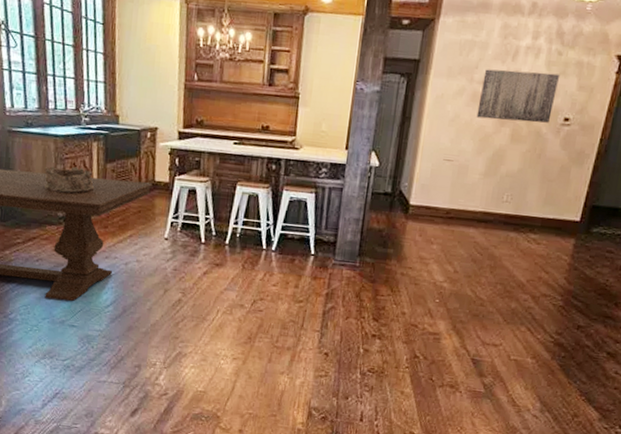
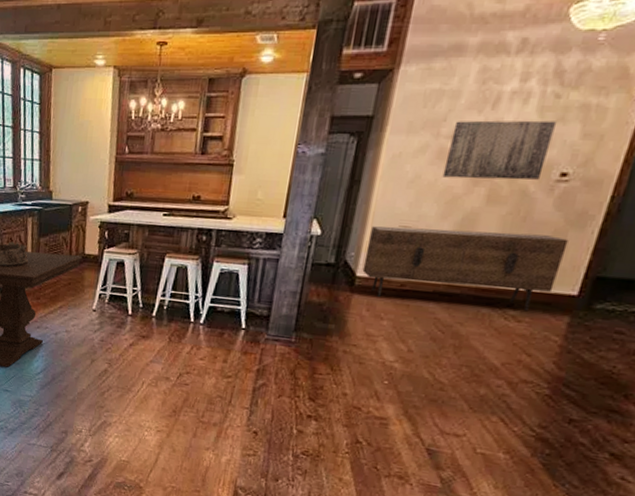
sideboard: none [415,159,572,235] -> present [362,226,569,311]

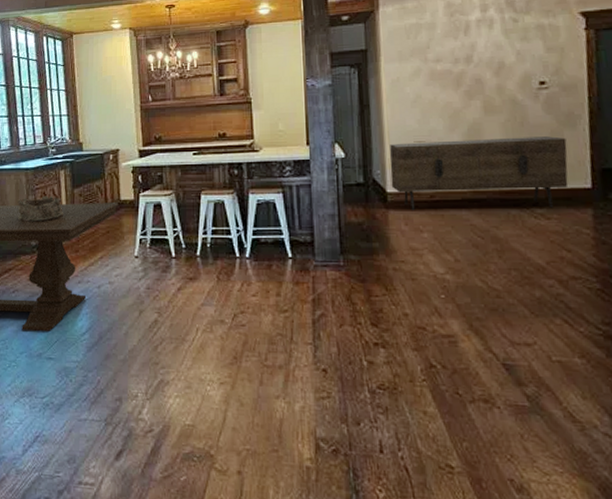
wall art: present [442,120,558,180] -> none [437,40,524,95]

